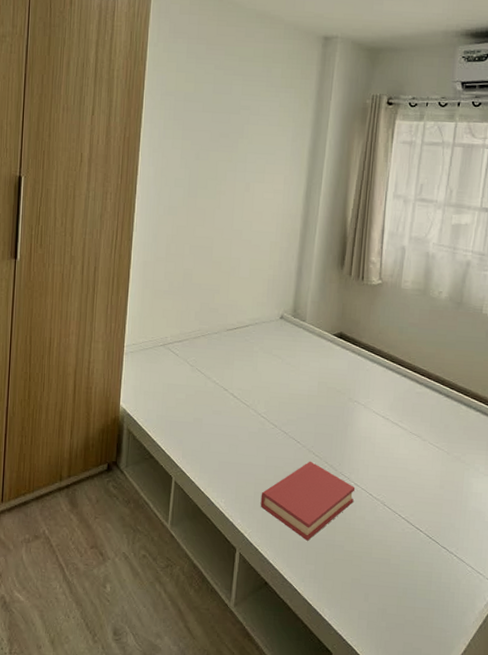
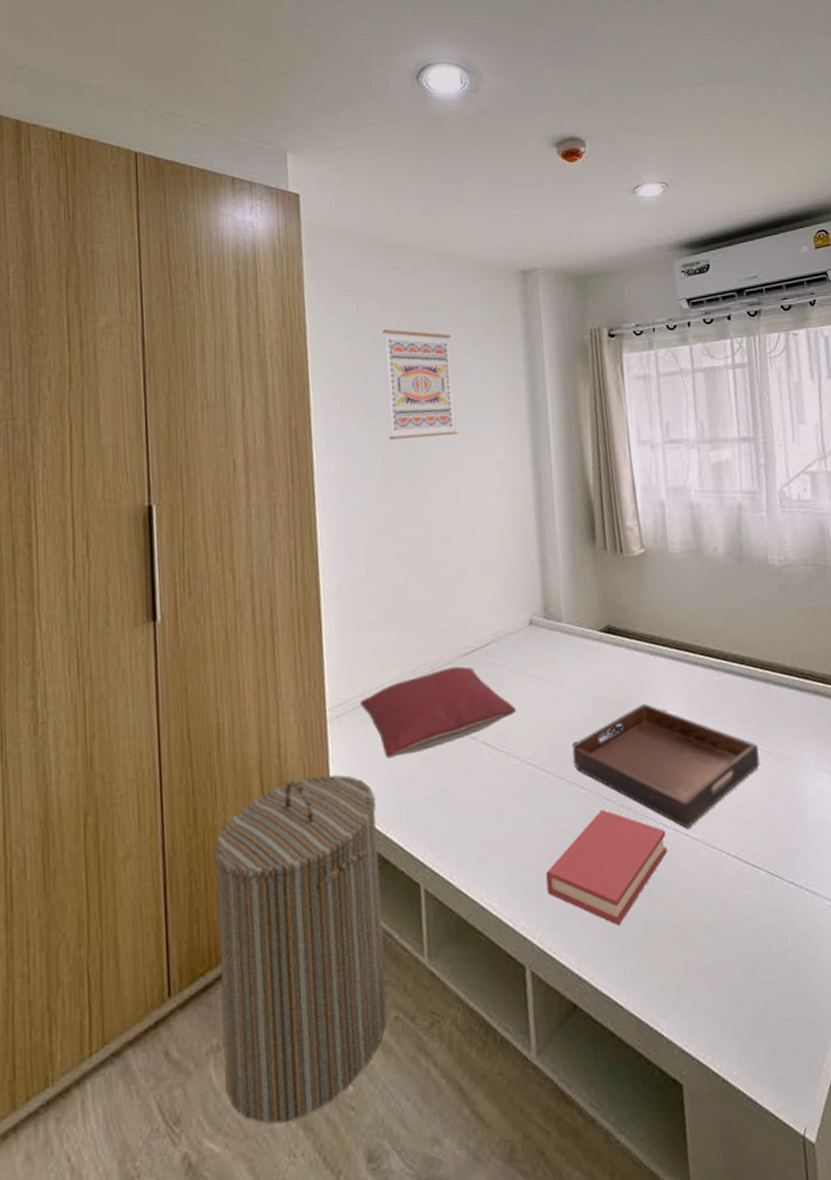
laundry hamper: none [31,388,151,597] -> present [214,774,387,1124]
pillow: none [149,336,260,390] -> present [360,666,517,758]
wall art: none [197,69,258,163] -> present [383,328,458,440]
serving tray: none [295,395,440,490] -> present [572,703,760,829]

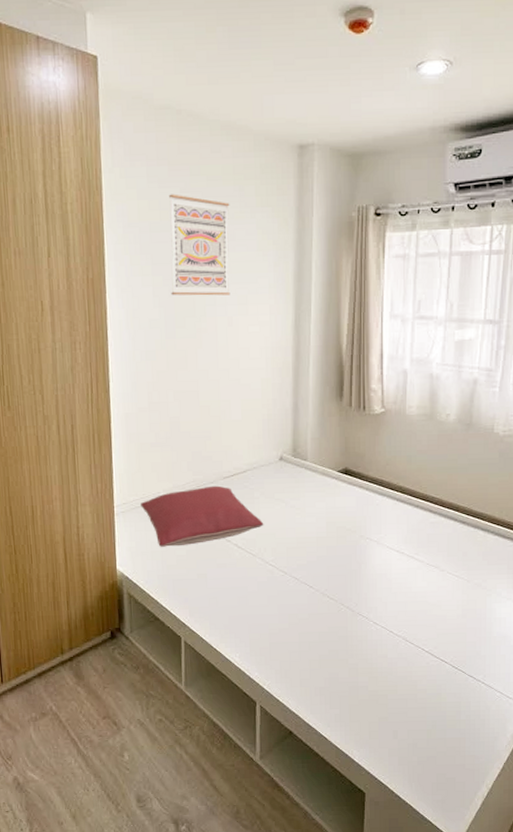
laundry hamper: present [214,774,387,1124] -> none [31,553,154,771]
hardback book: present [545,809,667,926] -> none [277,604,375,686]
serving tray: present [572,703,760,829] -> none [306,531,459,627]

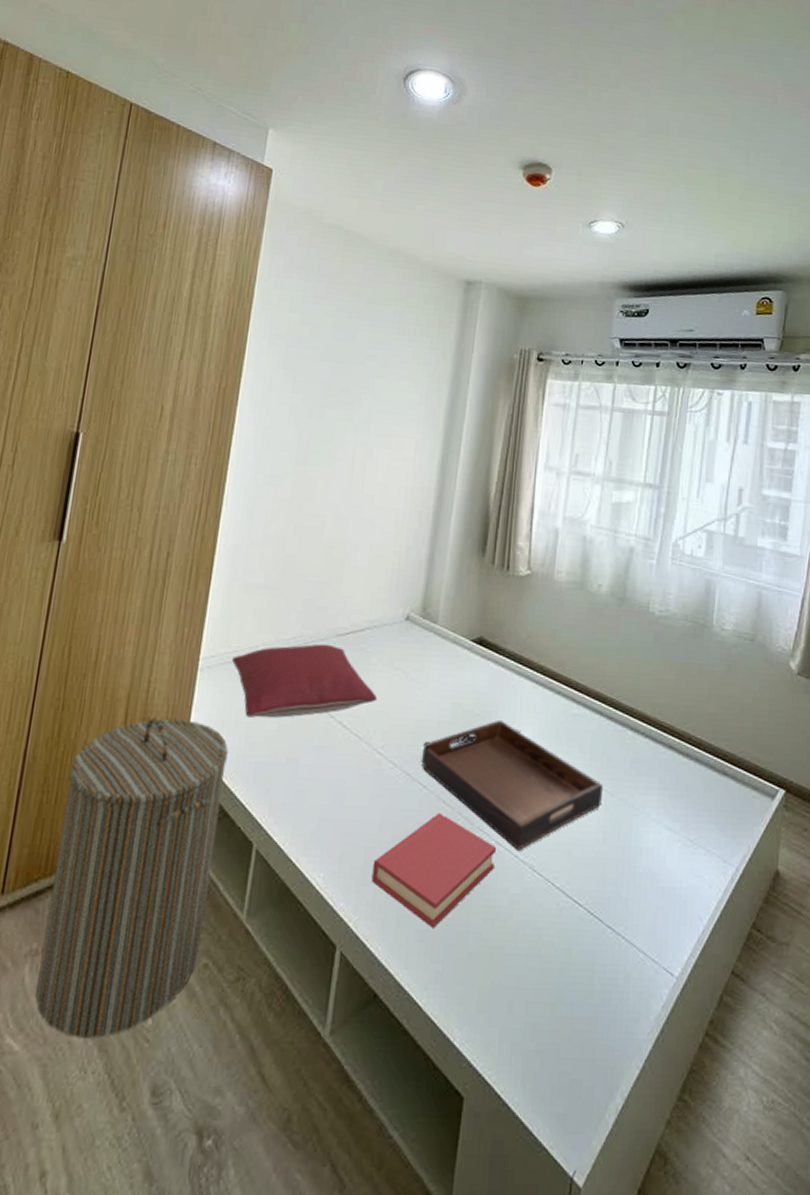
laundry hamper: none [31,553,154,771] -> present [35,718,229,1039]
wall art: present [169,194,231,296] -> none [309,311,387,424]
hardback book: none [277,604,375,686] -> present [371,812,497,928]
serving tray: none [306,531,459,627] -> present [421,719,603,850]

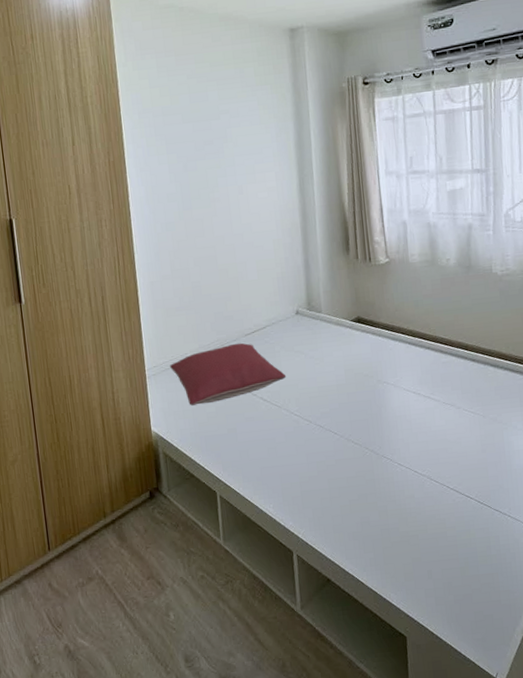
laundry hamper: present [35,718,229,1039] -> none [72,415,196,634]
hardback book: present [371,812,497,928] -> none [307,449,400,530]
serving tray: present [421,719,603,850] -> none [329,376,477,467]

